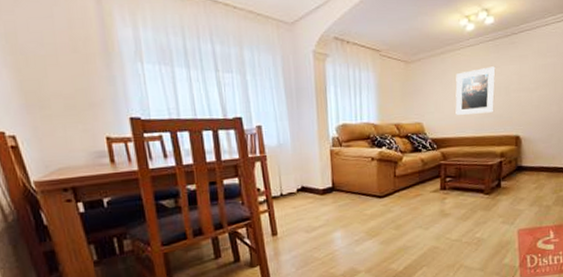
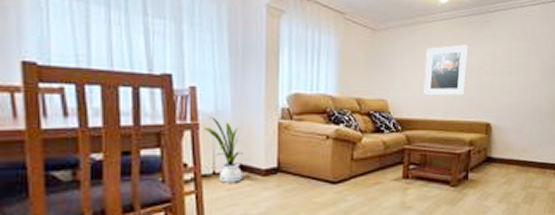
house plant: none [271,149,304,202] -> present [204,117,244,183]

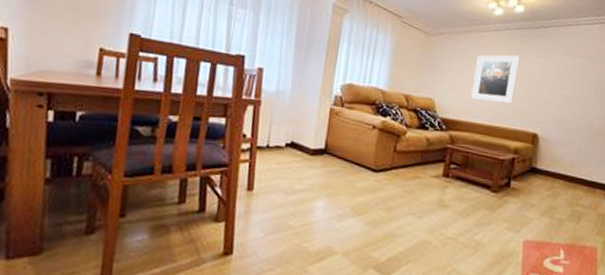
house plant: present [204,117,244,183] -> none [265,96,296,158]

